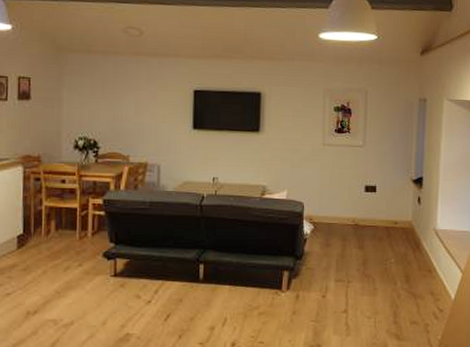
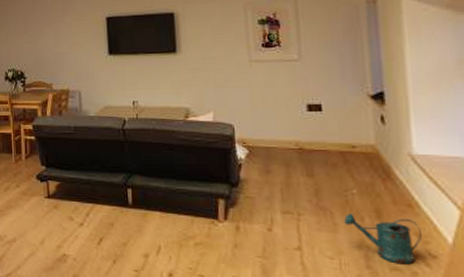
watering can: none [382,279,435,319] -> present [344,213,422,265]

